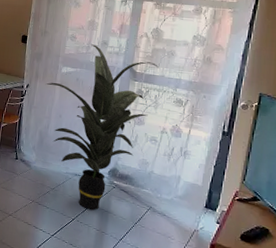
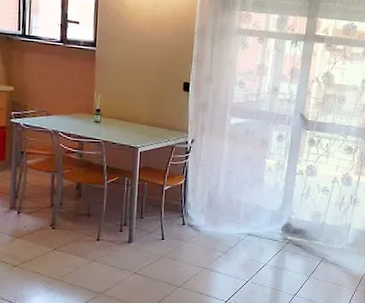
indoor plant: present [46,44,160,210] -> none [213,91,331,269]

